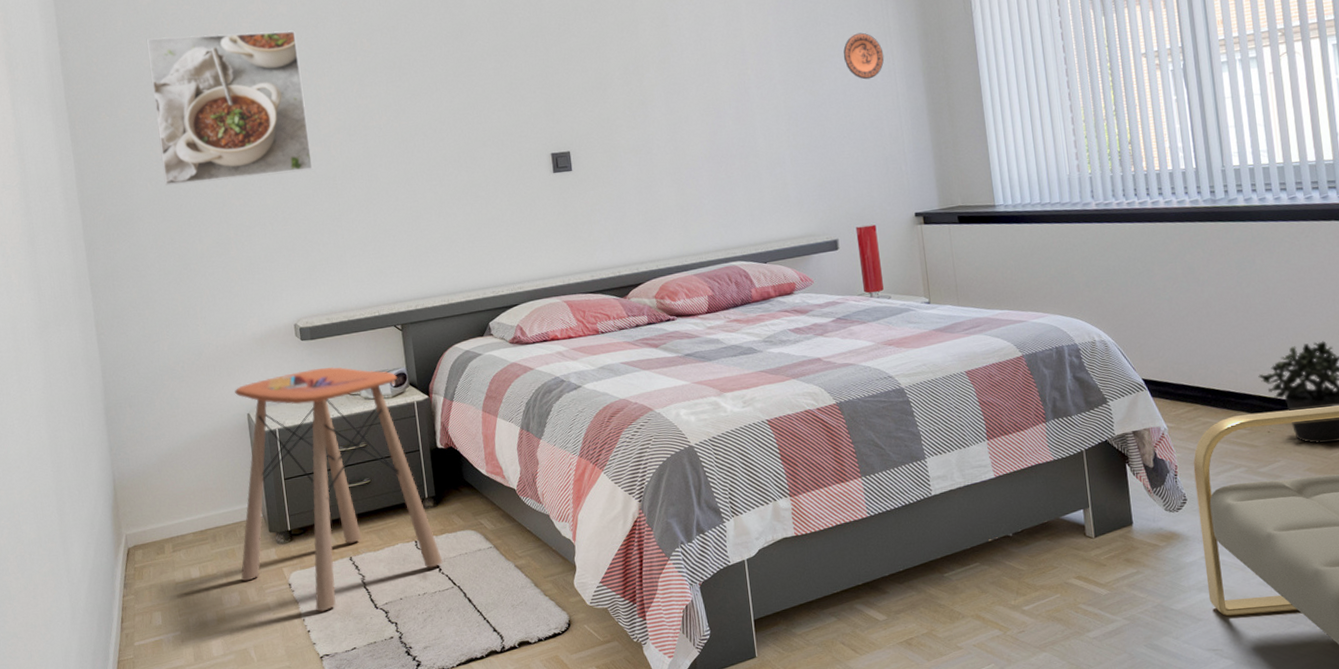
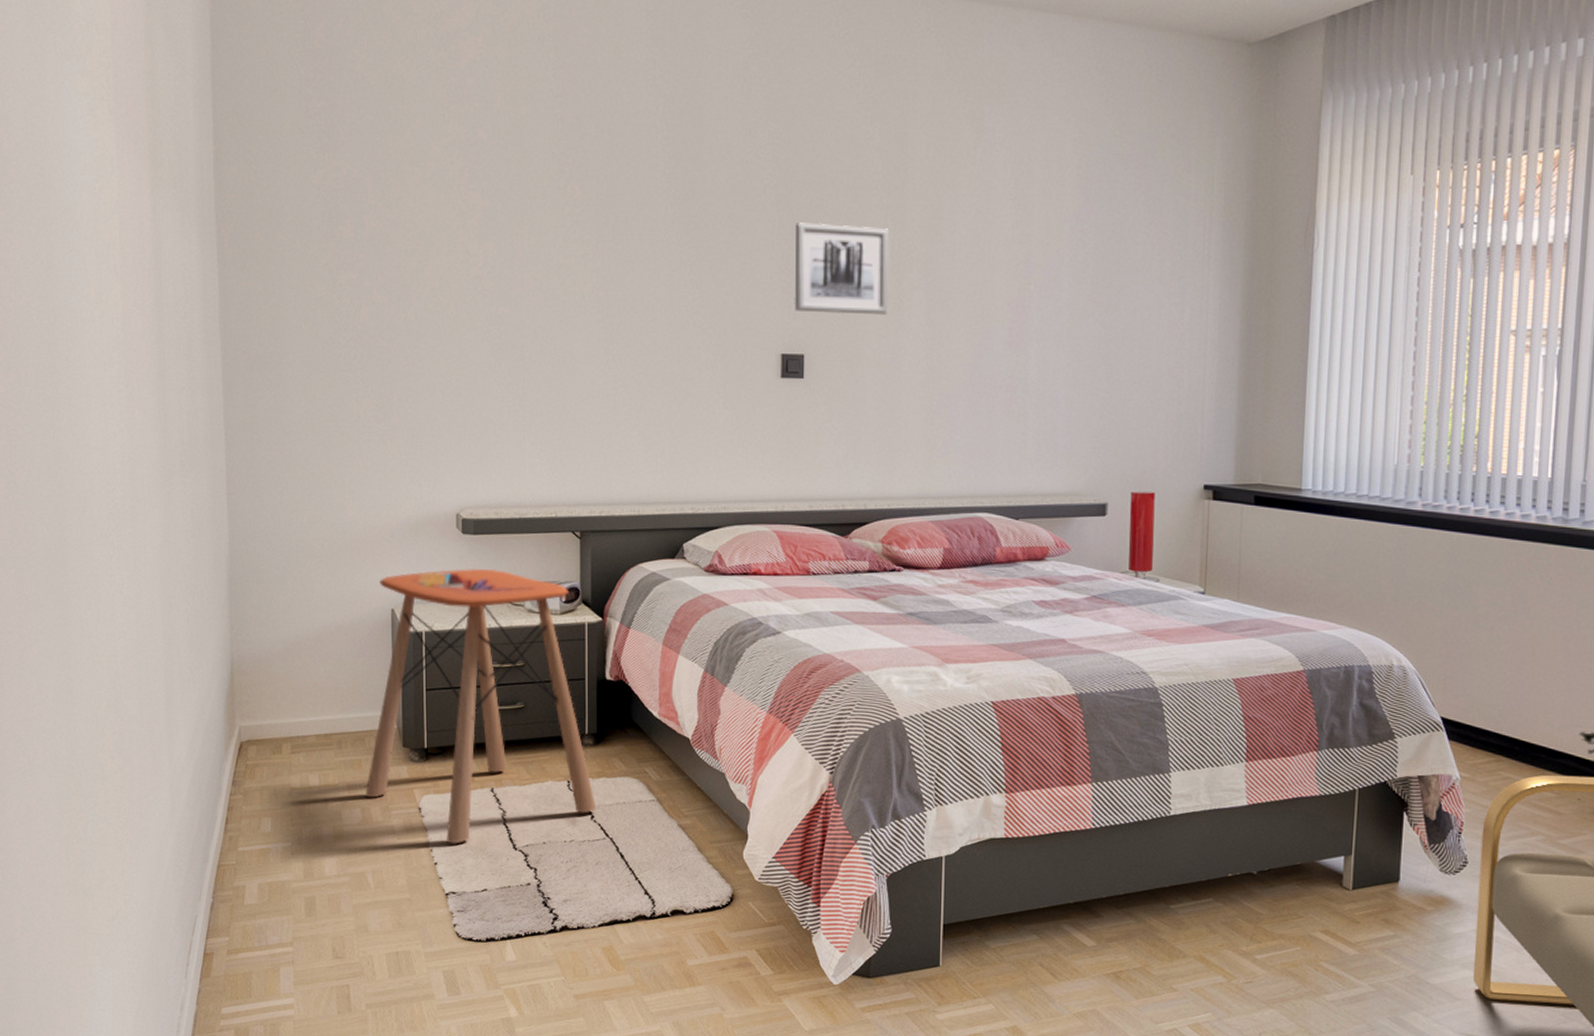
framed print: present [146,30,314,186] -> none [317,149,499,336]
wall art: none [549,40,635,117] -> present [794,223,889,315]
decorative plate: present [843,32,885,80] -> none [1148,258,1198,317]

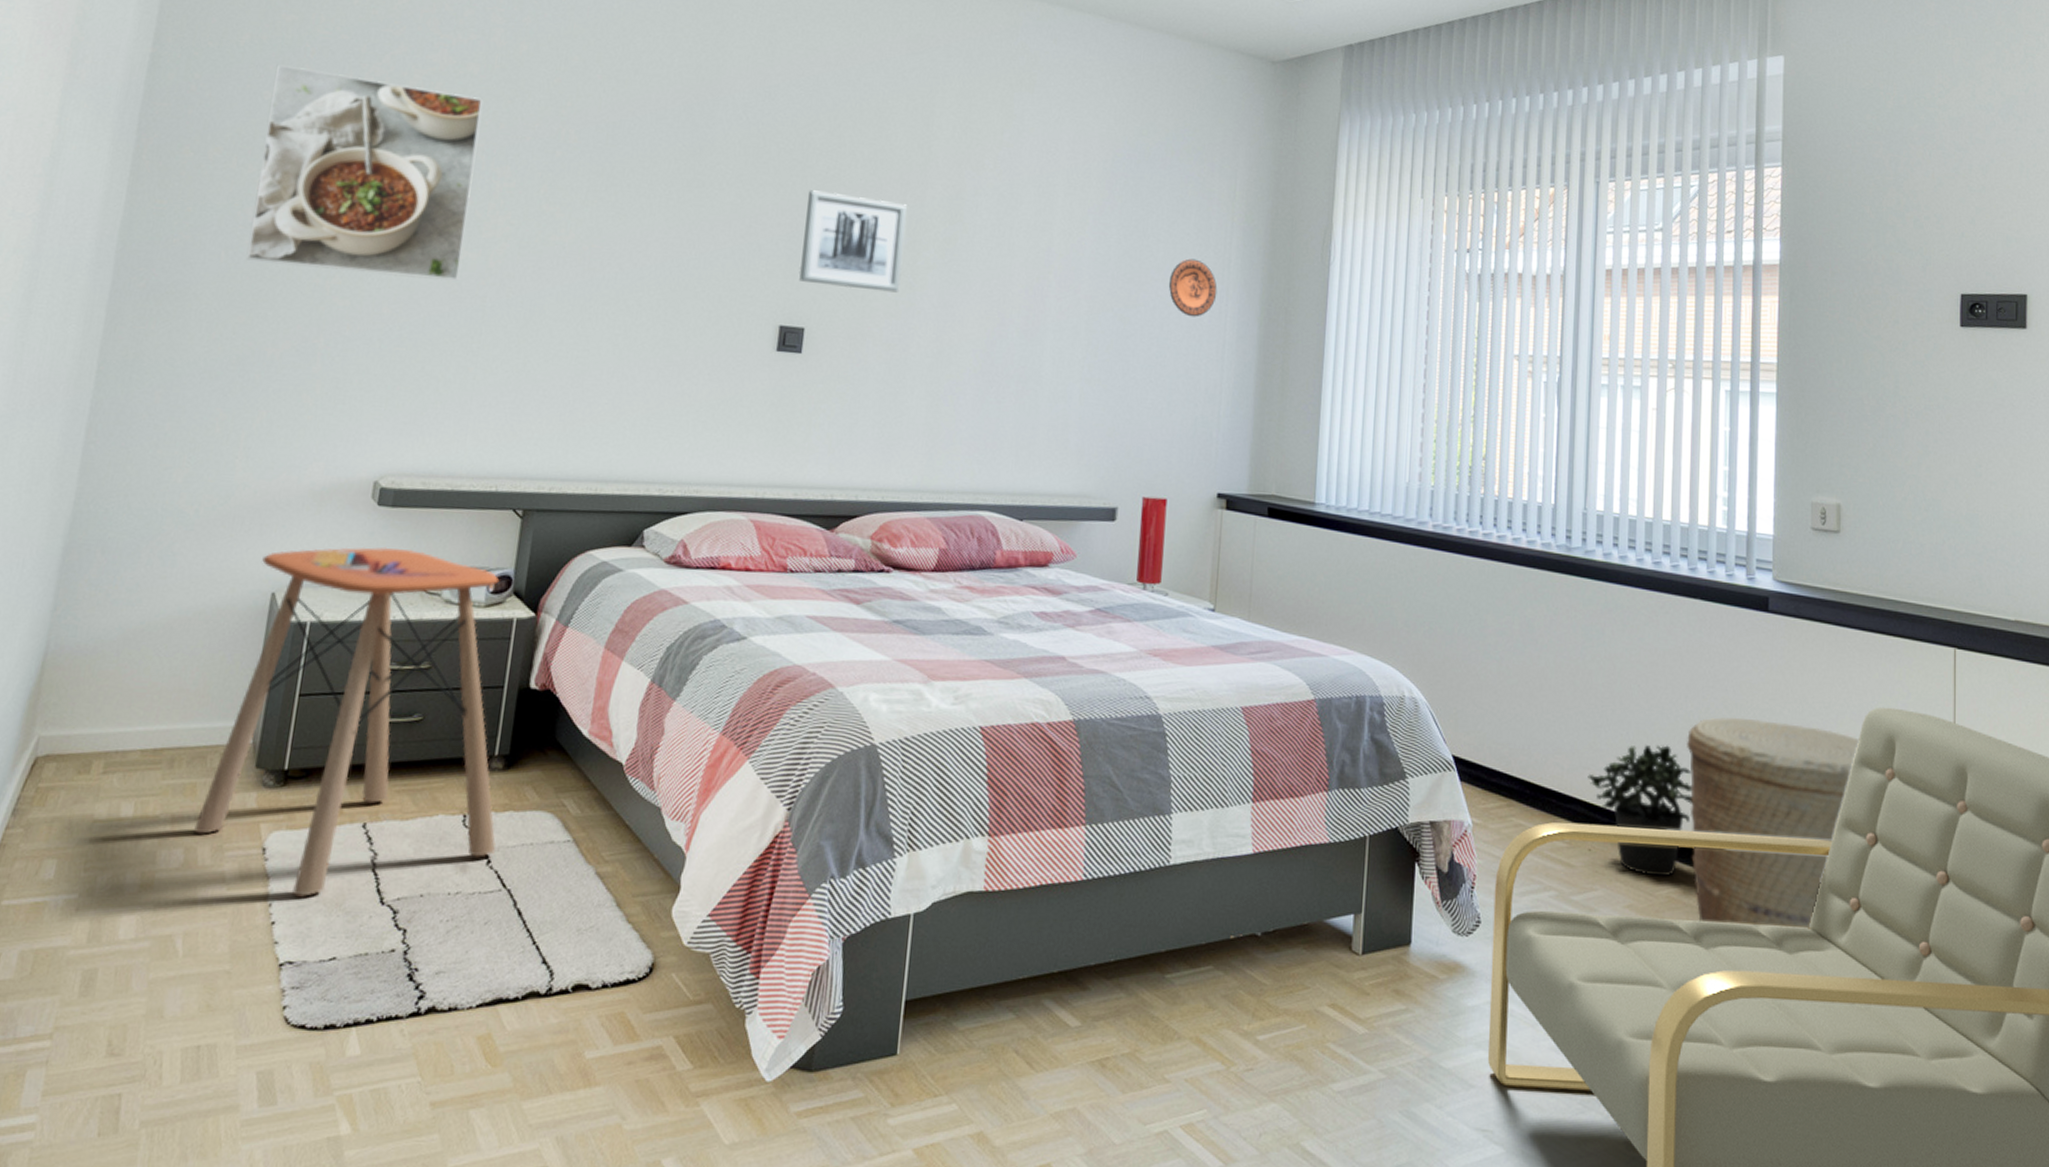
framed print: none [317,149,499,336] -> present [247,64,483,282]
decorative plate: none [1148,258,1198,317] -> present [1168,258,1218,317]

